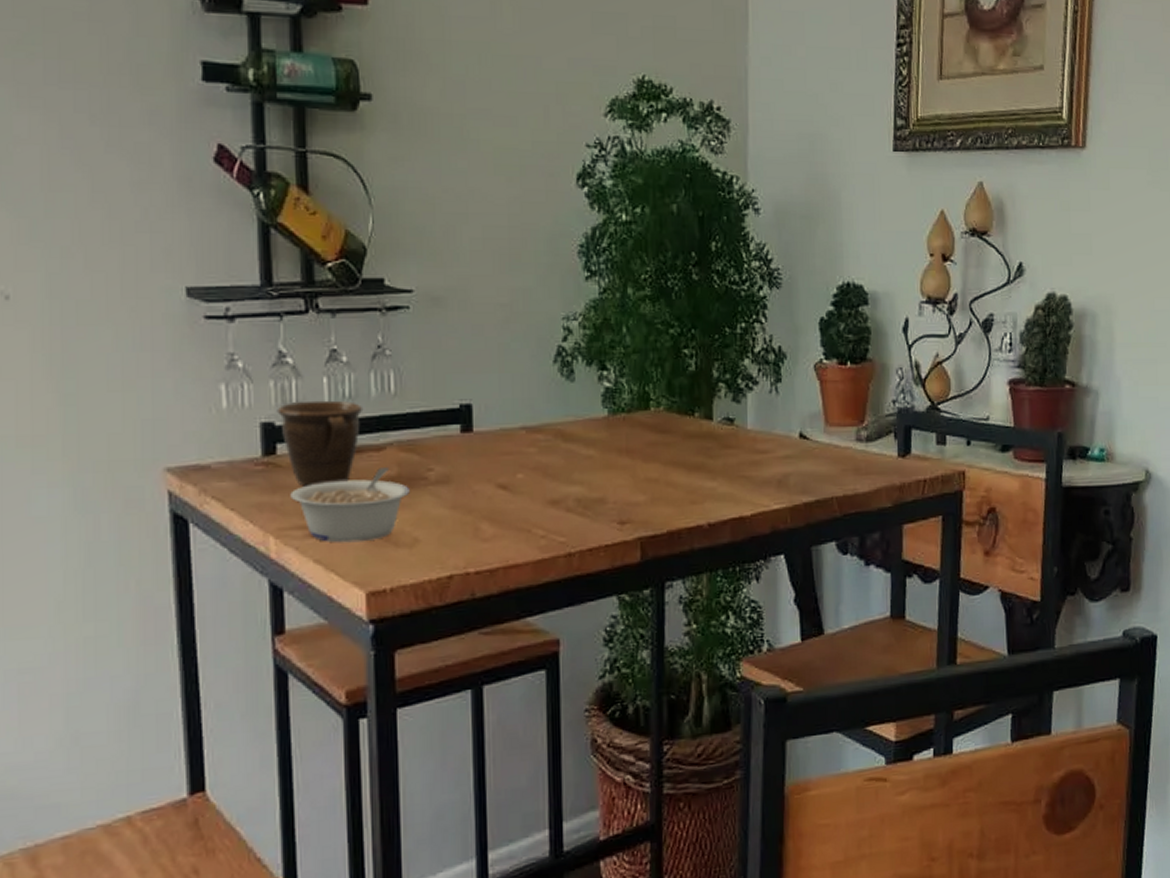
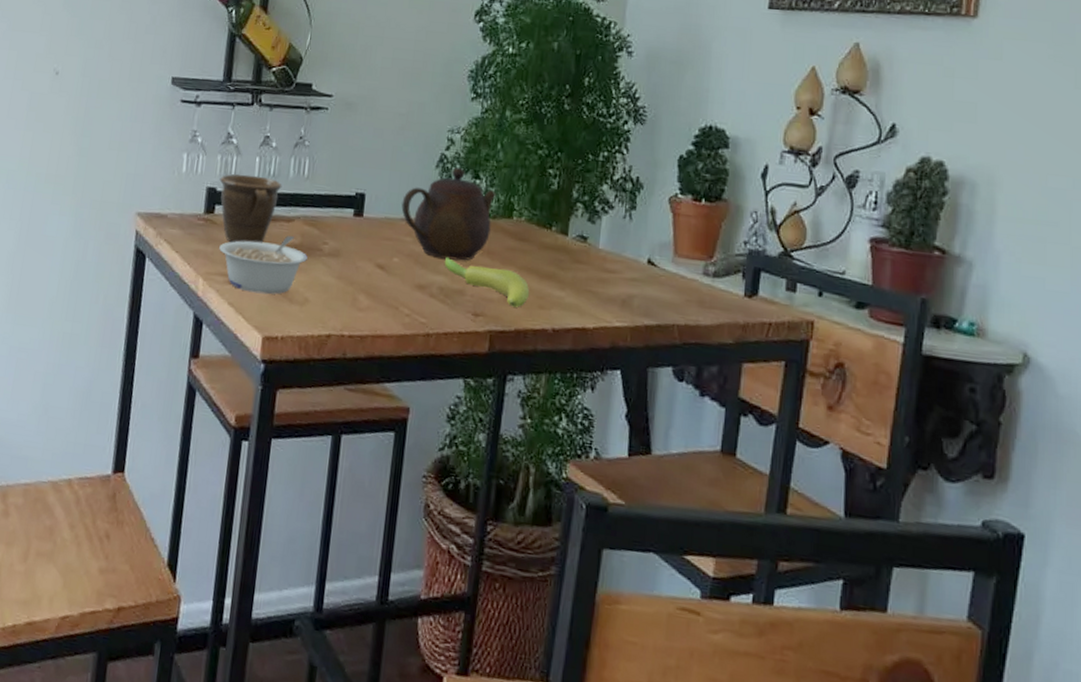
teapot: none [518,359,629,466] -> present [401,167,497,261]
banana: none [578,464,679,507] -> present [444,257,530,308]

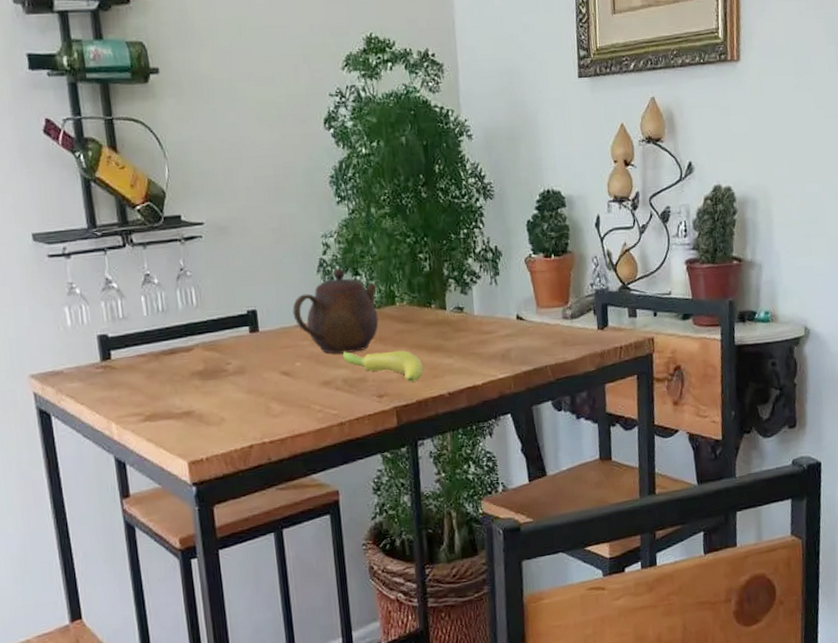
mug: present [219,174,283,243] -> none [108,314,174,383]
legume: present [219,236,308,295] -> none [124,364,214,425]

